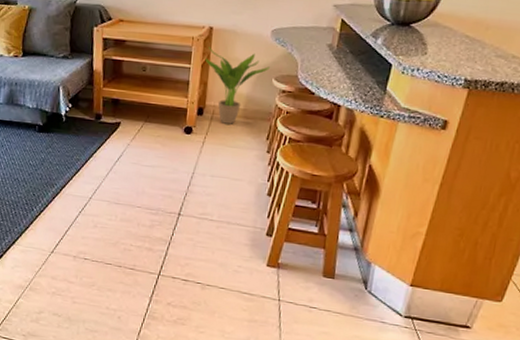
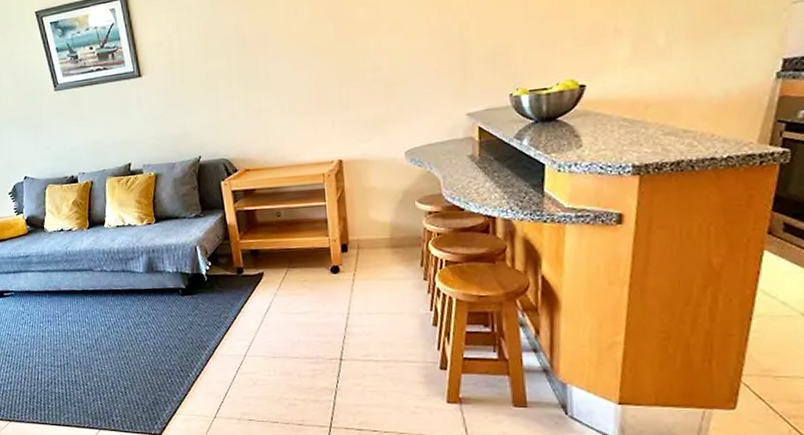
potted plant: present [205,46,270,124] -> none [339,178,410,257]

